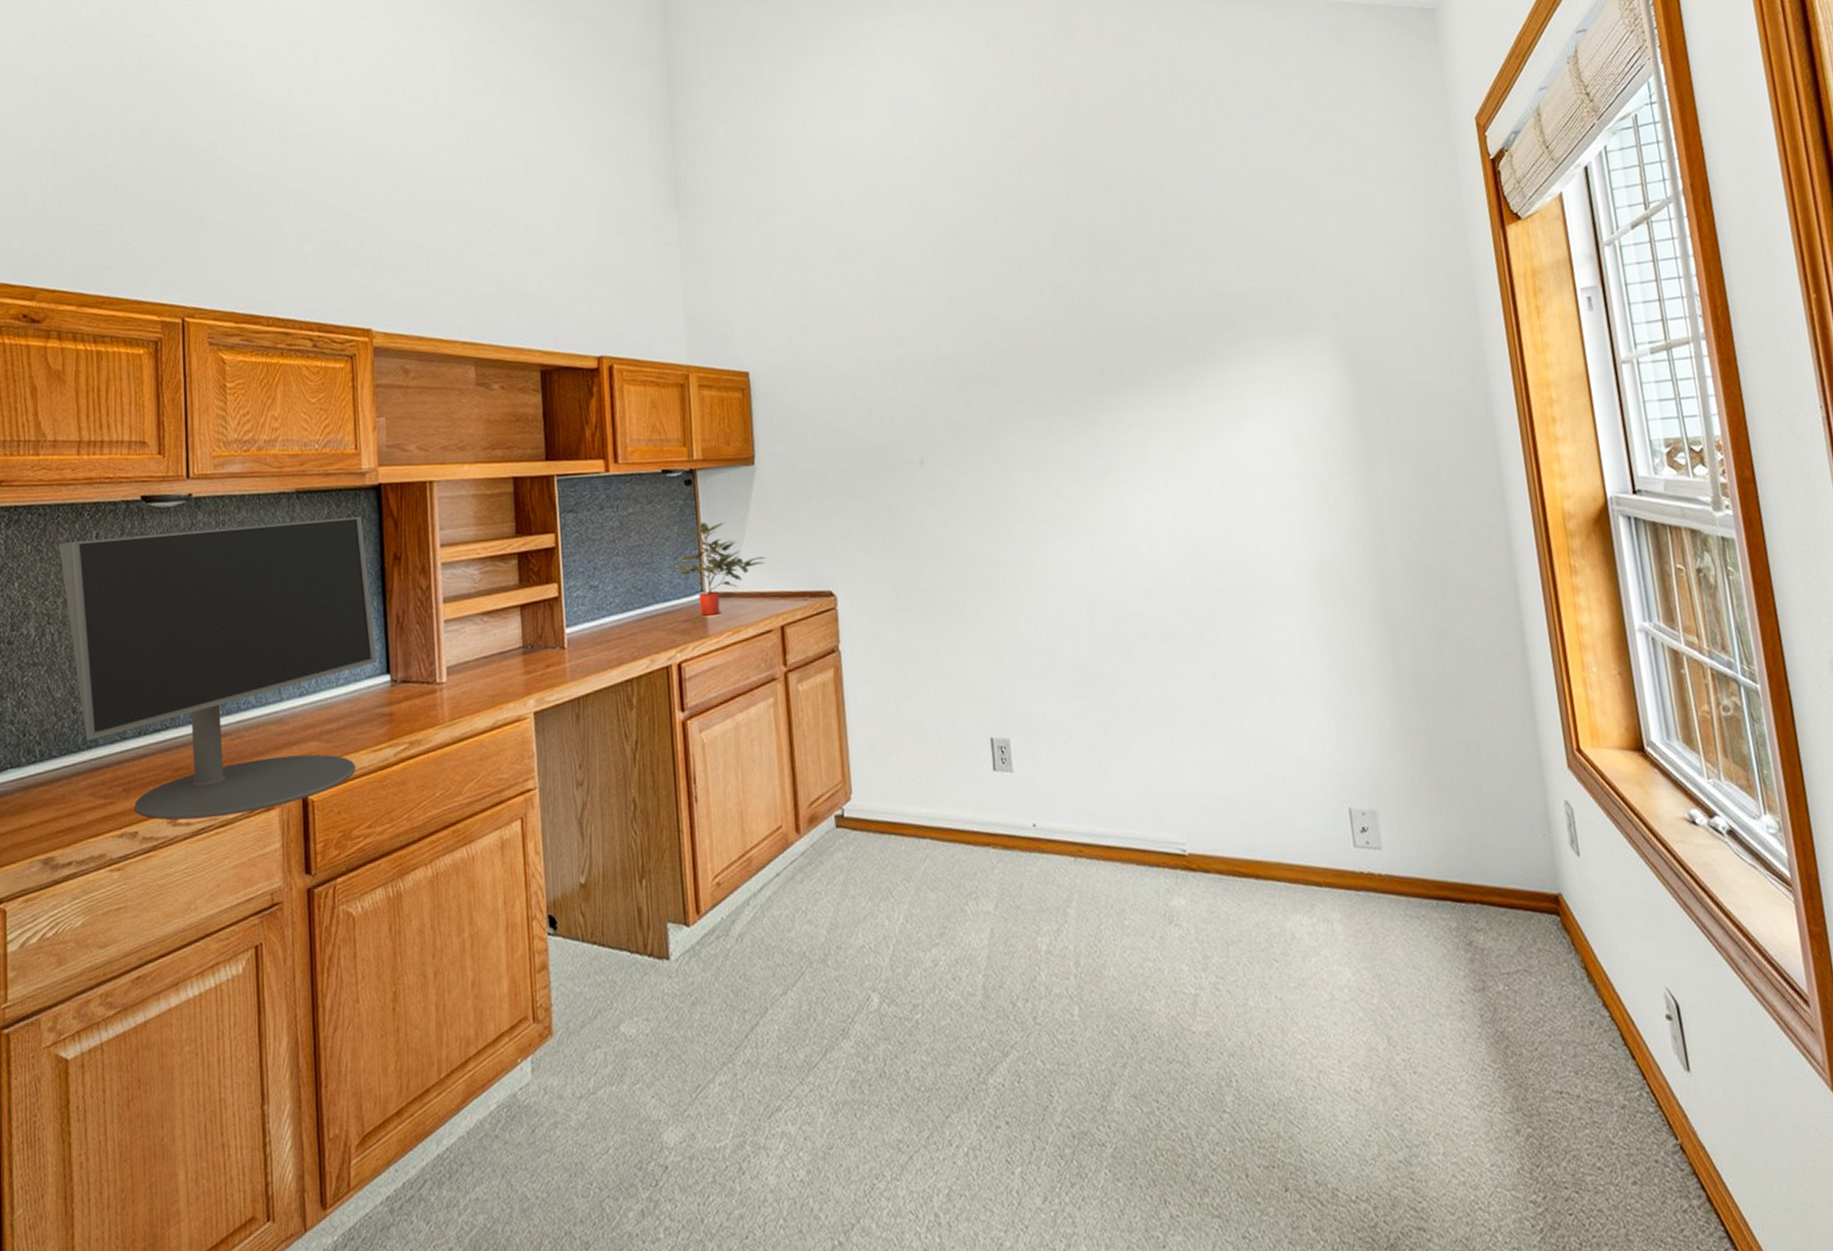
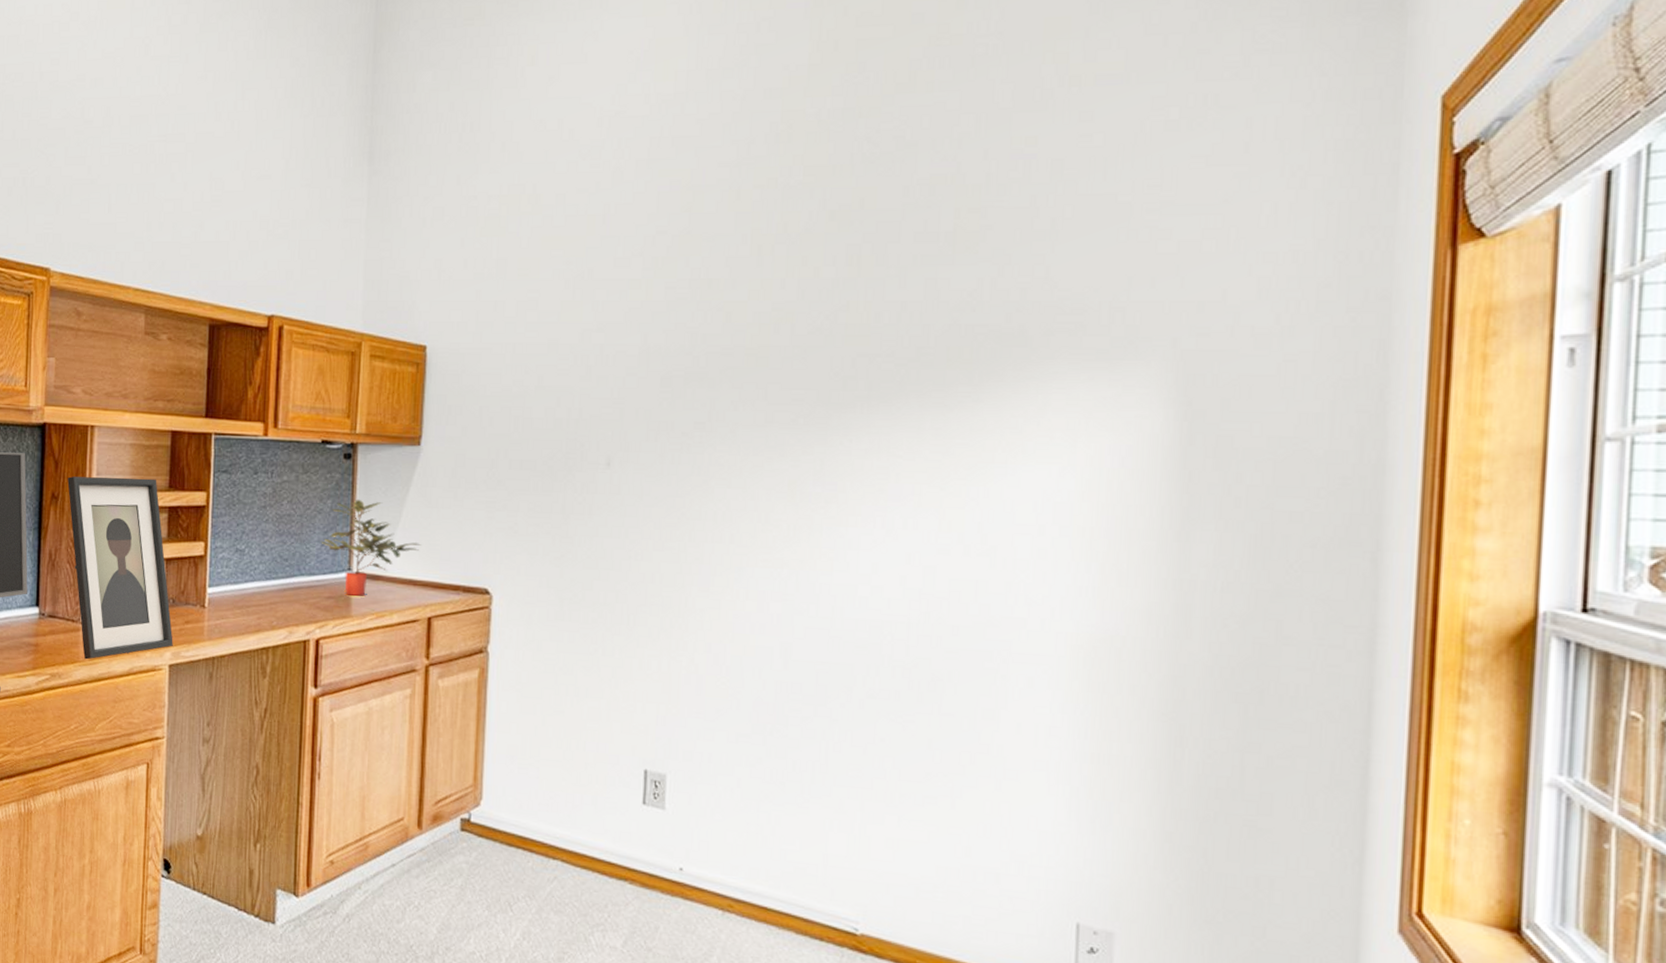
picture frame: none [409,527,536,721] -> present [67,476,173,660]

